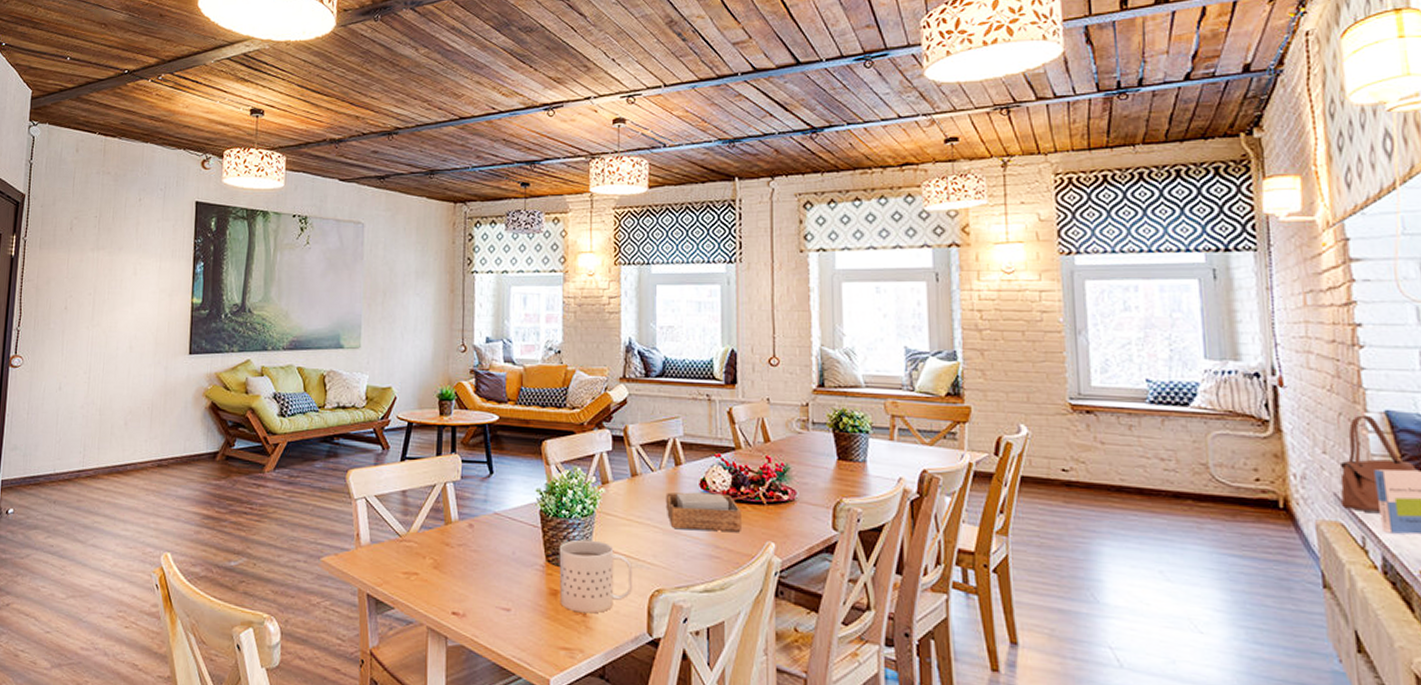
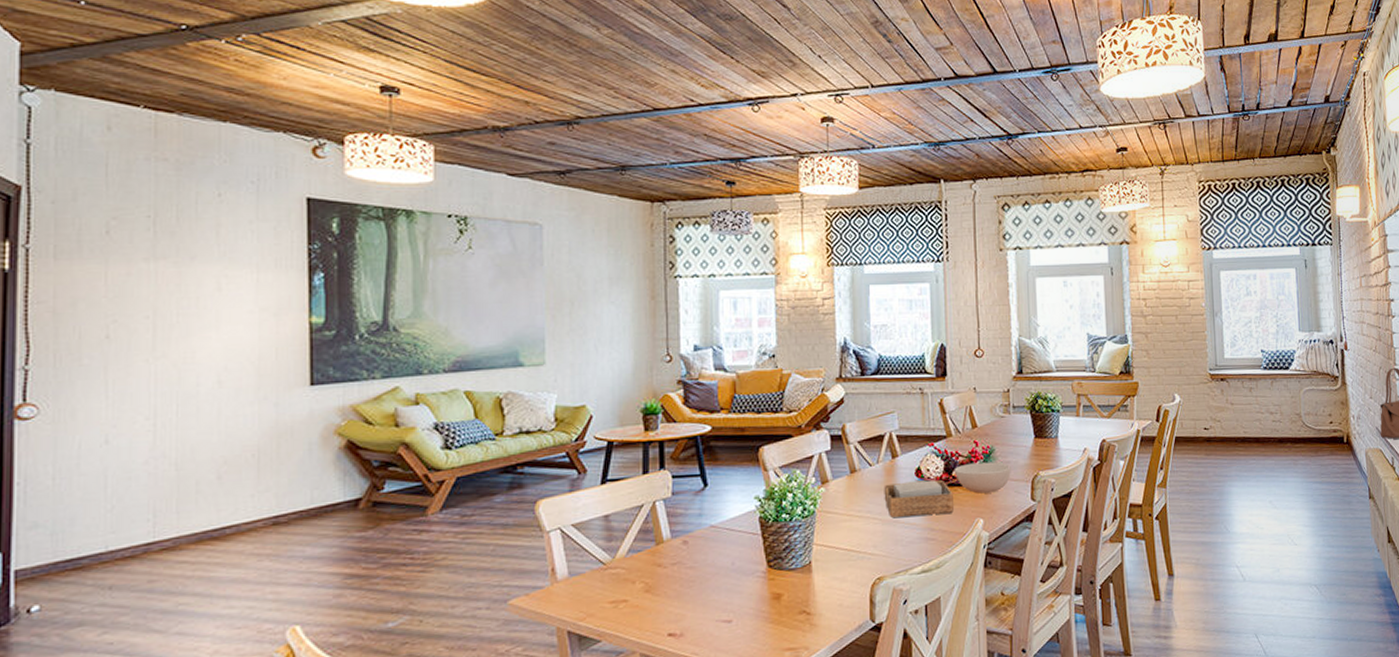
mug: present [559,539,633,614] -> none [780,539,856,612]
bowl: none [742,480,809,516] -> present [954,462,1011,494]

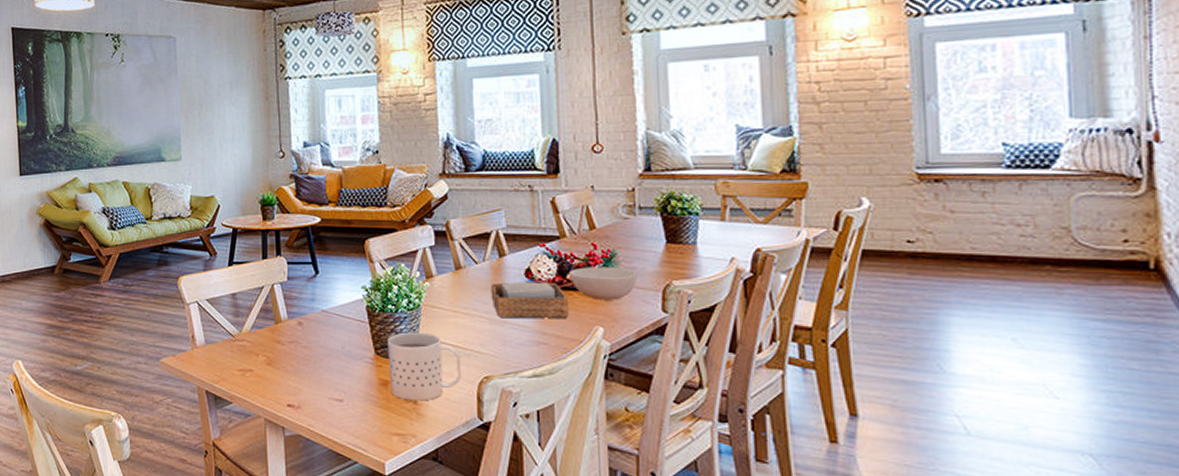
mug: none [780,539,856,612] -> present [387,332,462,401]

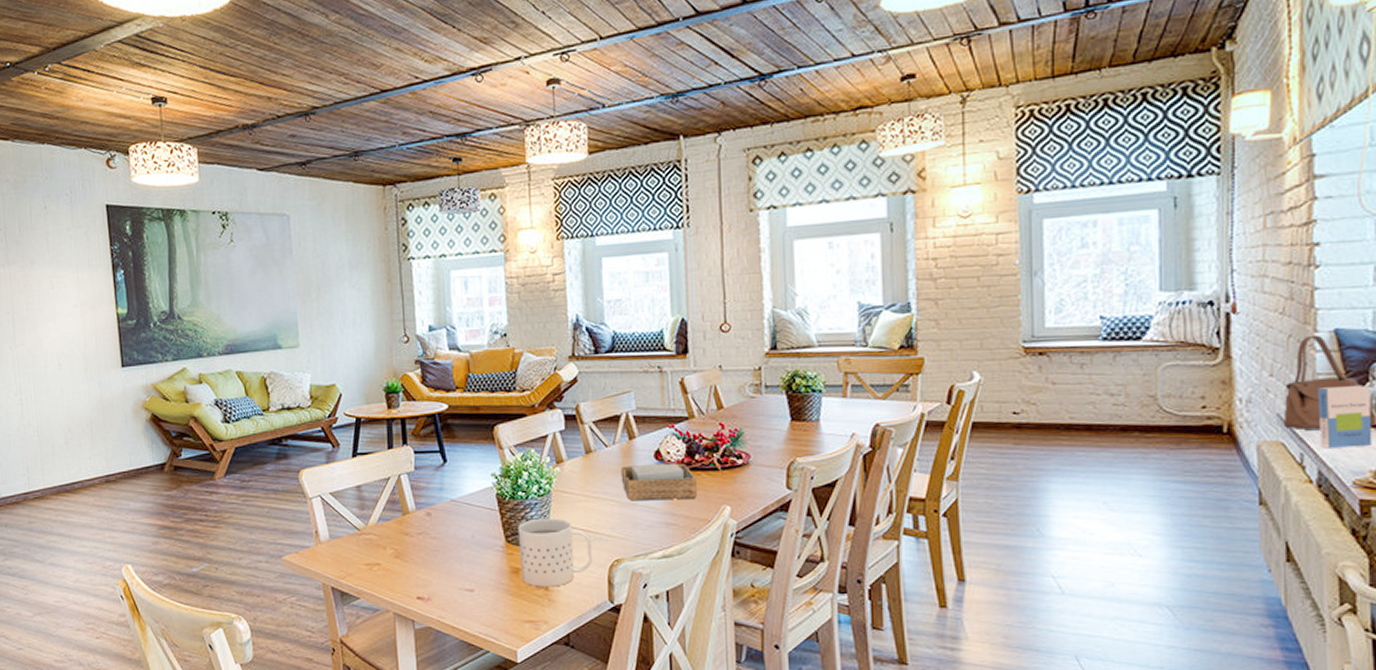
bowl: present [568,267,637,300] -> none [697,446,763,479]

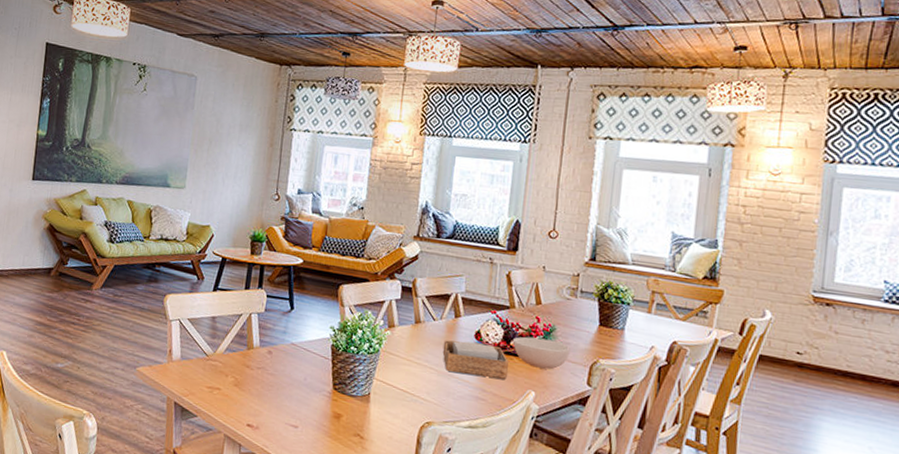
mug: present [518,518,593,587] -> none [341,373,408,437]
bowl: none [697,446,763,479] -> present [512,336,570,370]

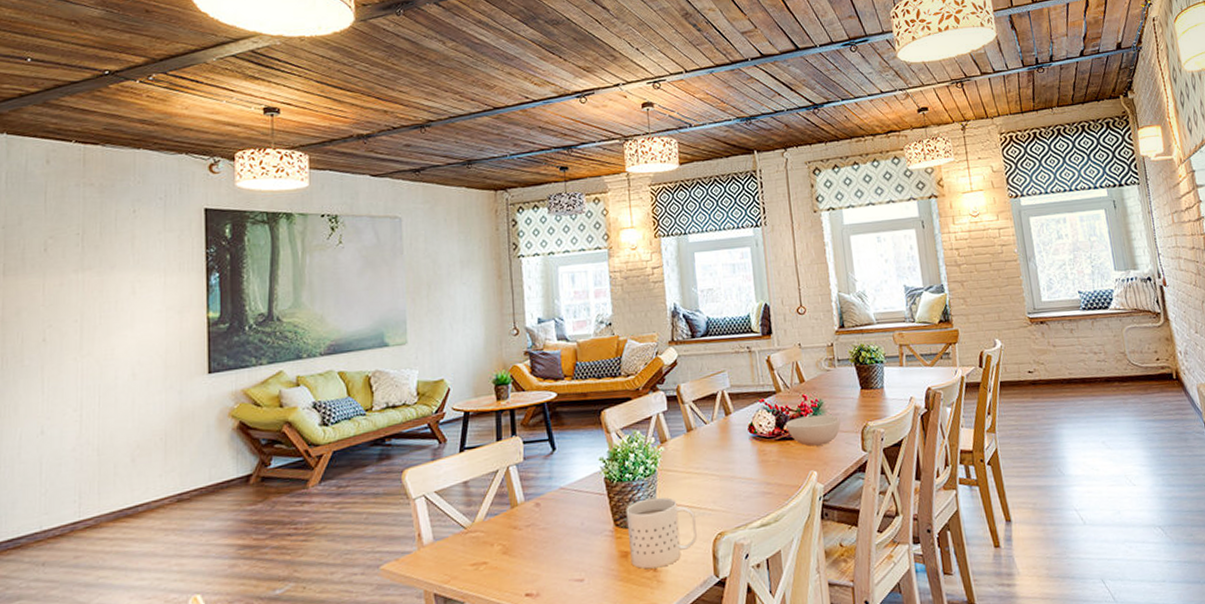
mug: none [341,373,408,437] -> present [626,497,698,569]
napkin holder: present [442,340,509,379] -> none [719,434,788,473]

